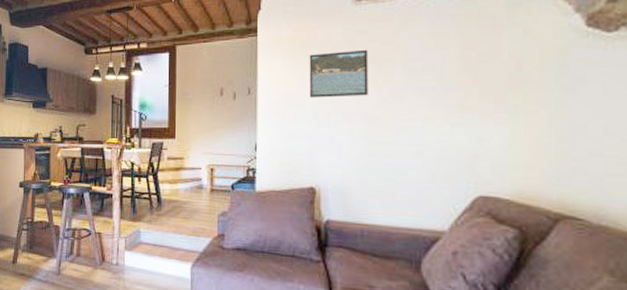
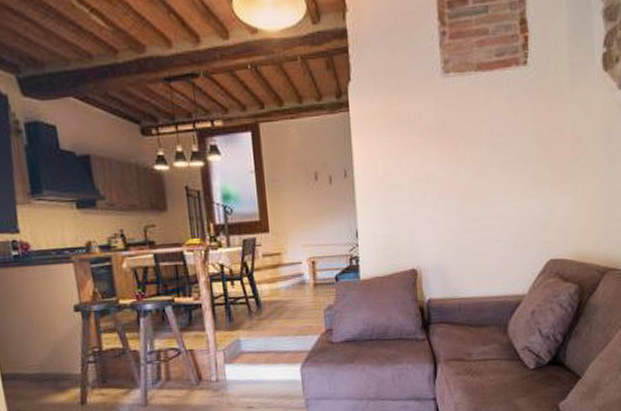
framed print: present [309,49,369,98] -> none [403,125,460,178]

